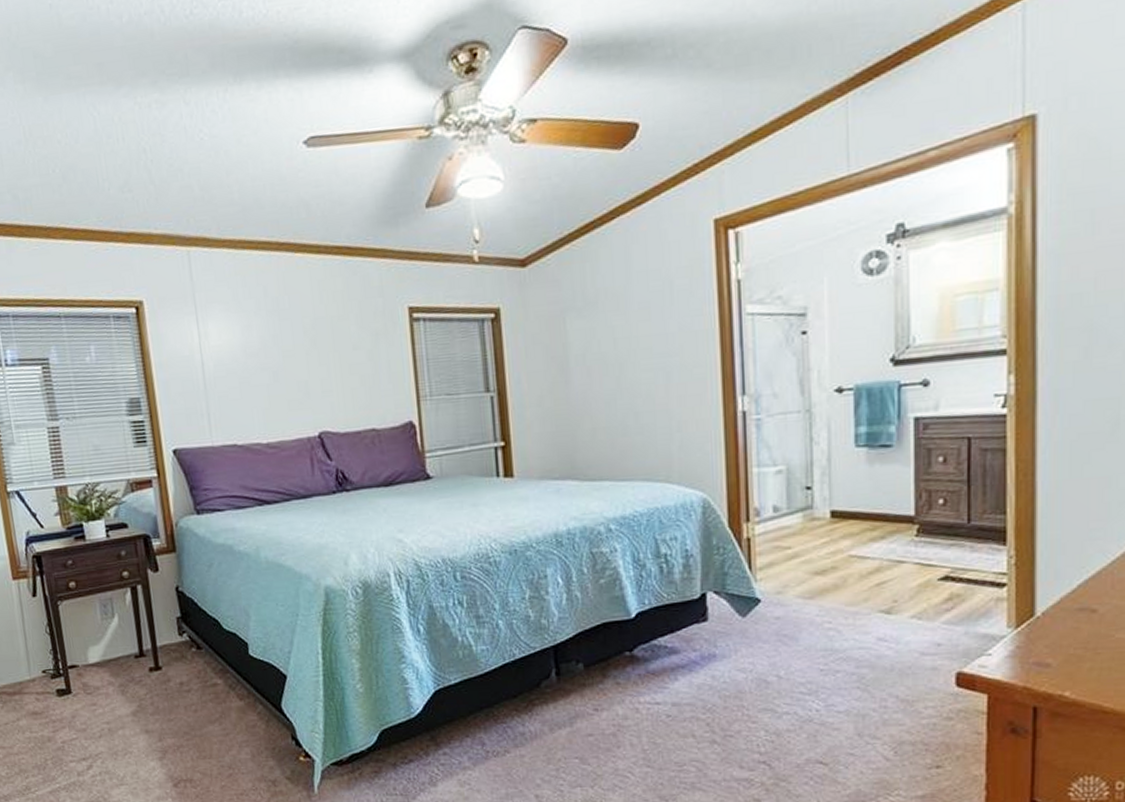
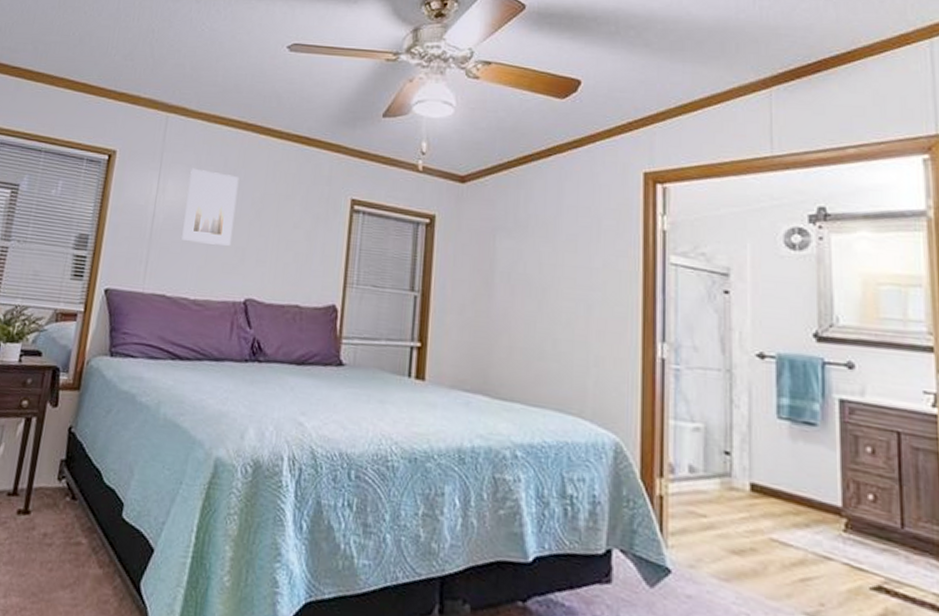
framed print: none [230,304,292,385] -> present [182,168,239,246]

